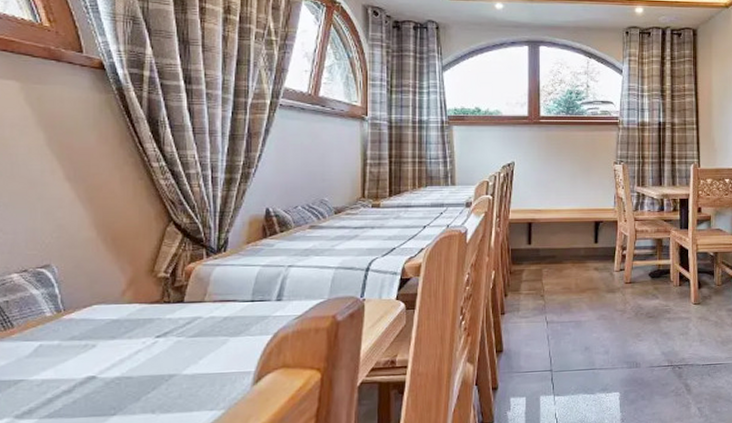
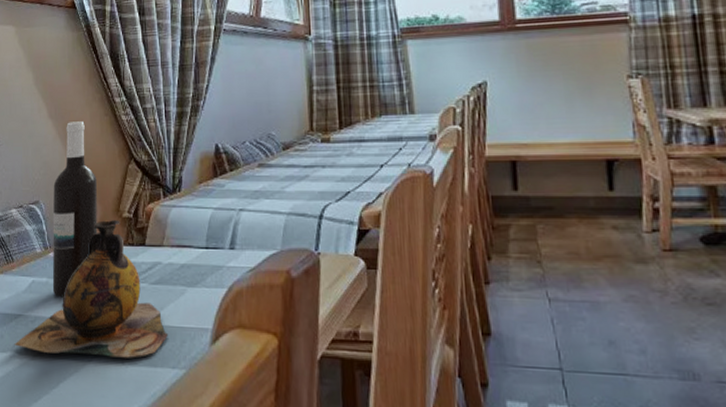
vase: none [12,280,207,414] -> present [14,220,169,358]
wine bottle: none [66,184,127,359] -> present [52,121,98,298]

